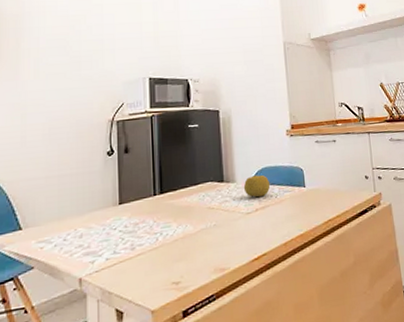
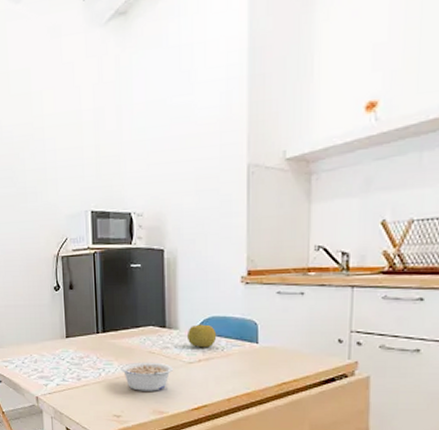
legume: none [179,217,233,251] -> present [120,362,174,391]

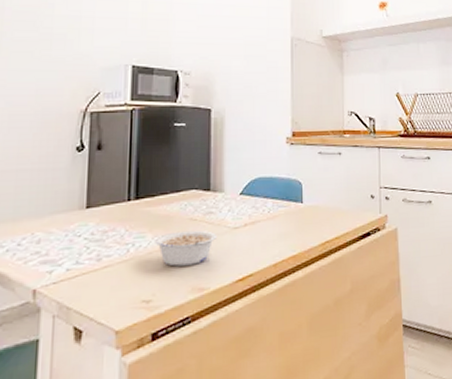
fruit: present [186,324,217,348] -> none [232,185,264,211]

